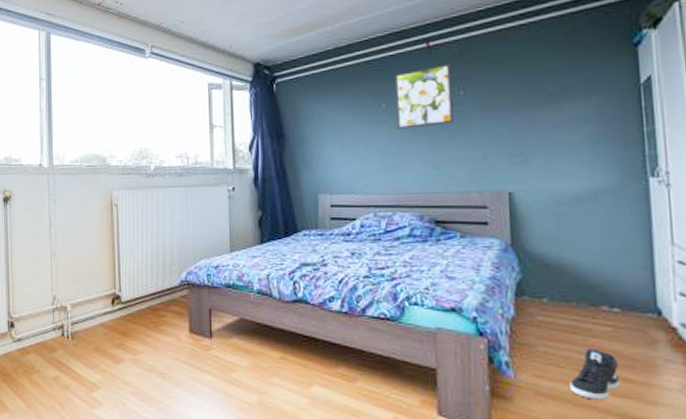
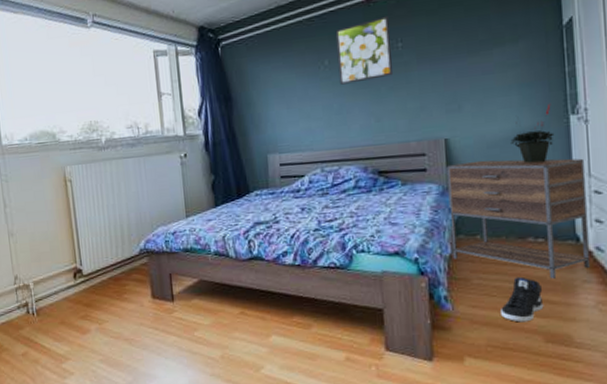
nightstand: none [510,218,675,354] -> present [446,158,591,279]
potted plant: none [582,164,632,225] -> present [510,104,555,163]

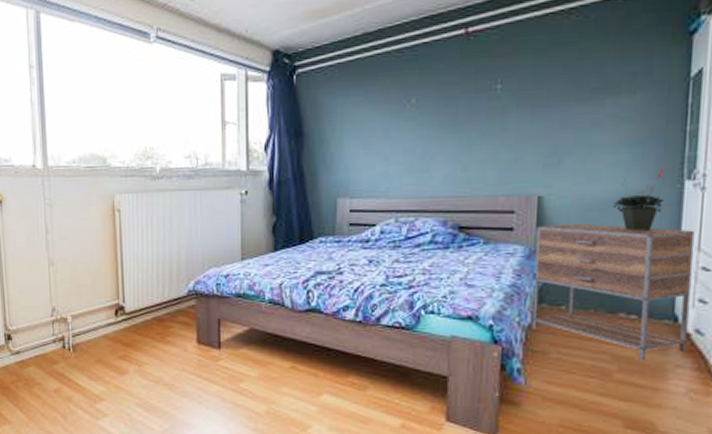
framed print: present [335,16,392,85] -> none [426,53,489,127]
sneaker: present [501,276,544,322] -> none [579,354,629,404]

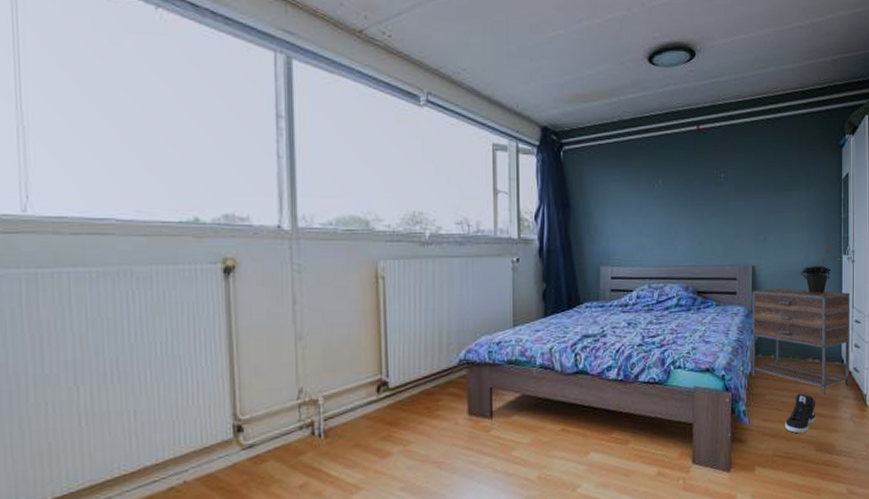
sneaker: none [579,354,629,404] -> present [785,393,816,434]

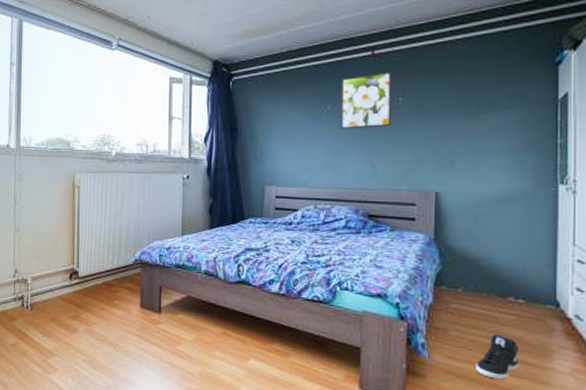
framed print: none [670,147,715,205] -> present [340,71,392,129]
nightstand: present [752,288,850,395] -> none [433,216,570,341]
potted plant: present [801,244,831,293] -> none [499,172,542,226]

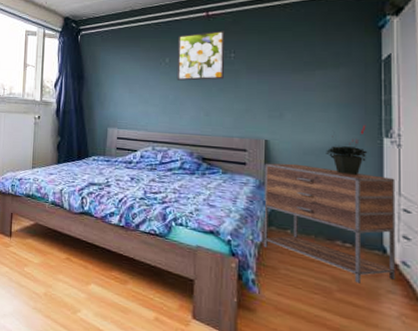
nightstand: none [433,216,570,341] -> present [263,163,396,283]
sneaker: present [476,334,520,380] -> none [305,274,347,319]
potted plant: none [499,172,542,226] -> present [326,125,368,175]

